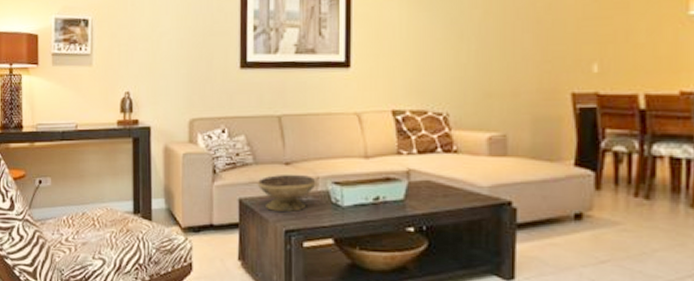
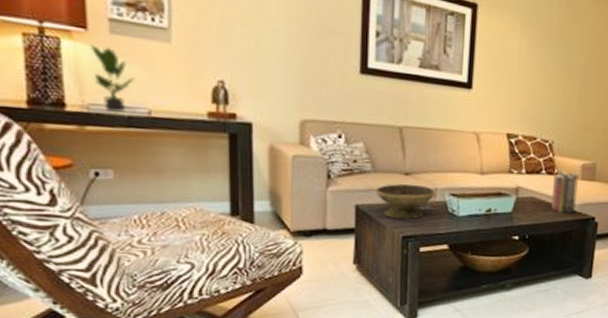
potted plant: none [39,76,68,130] -> present [90,44,136,113]
books: none [453,147,484,198] -> present [551,171,579,214]

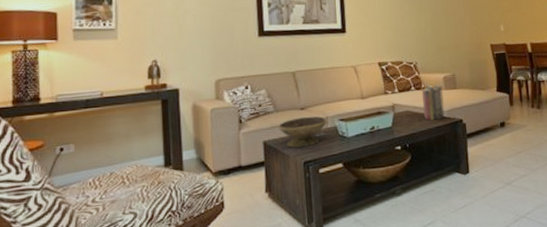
potted plant: present [90,44,136,113] -> none [59,50,92,99]

